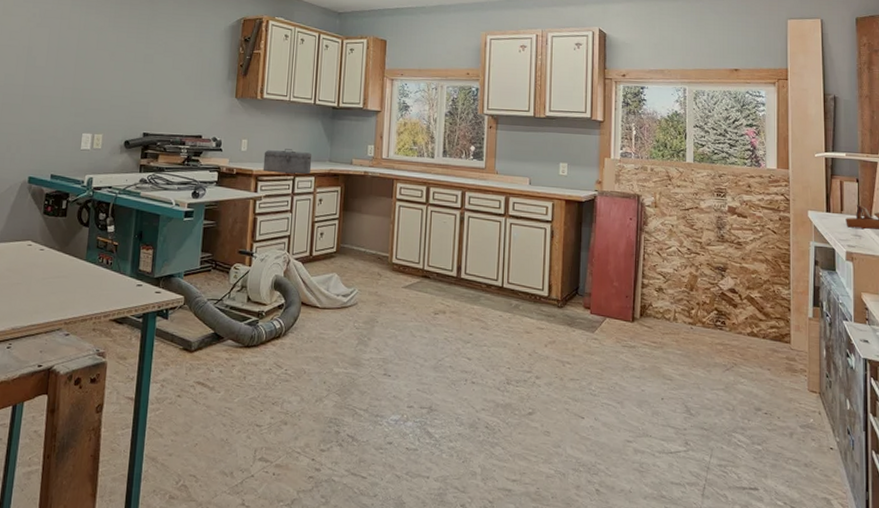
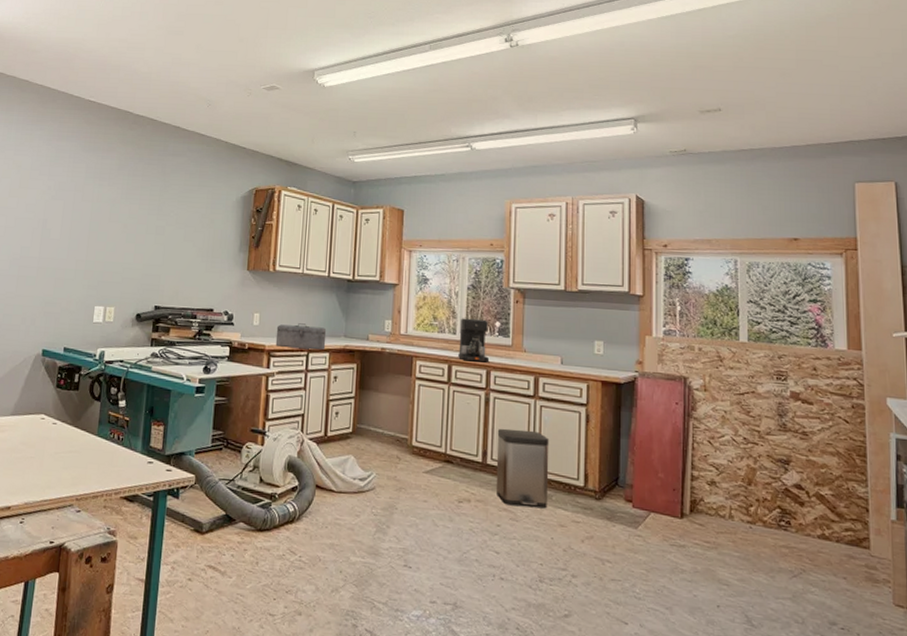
coffee maker: none [436,142,464,184] -> present [458,318,489,363]
pedal bin: none [469,244,518,318] -> present [495,428,549,509]

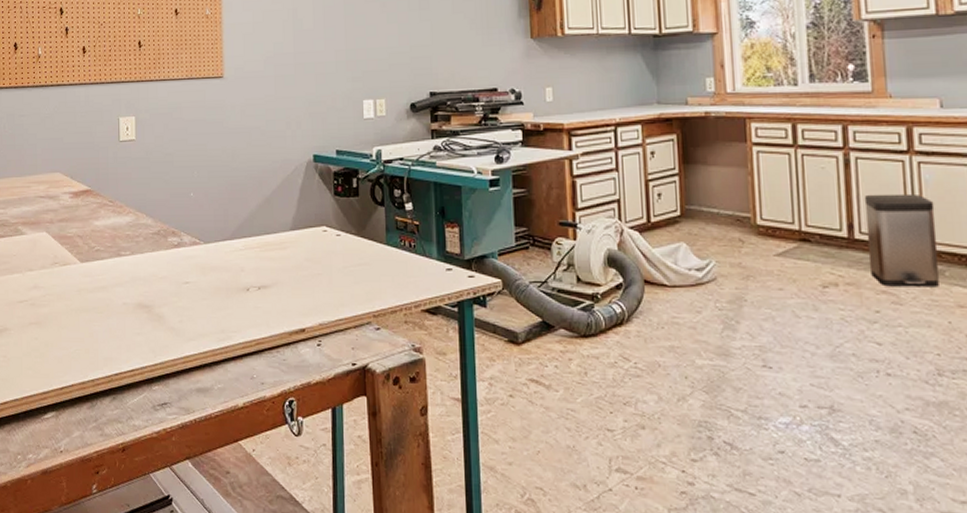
toolbox: present [275,323,327,351] -> none [574,93,636,125]
coffee maker: present [458,318,489,363] -> none [802,63,844,117]

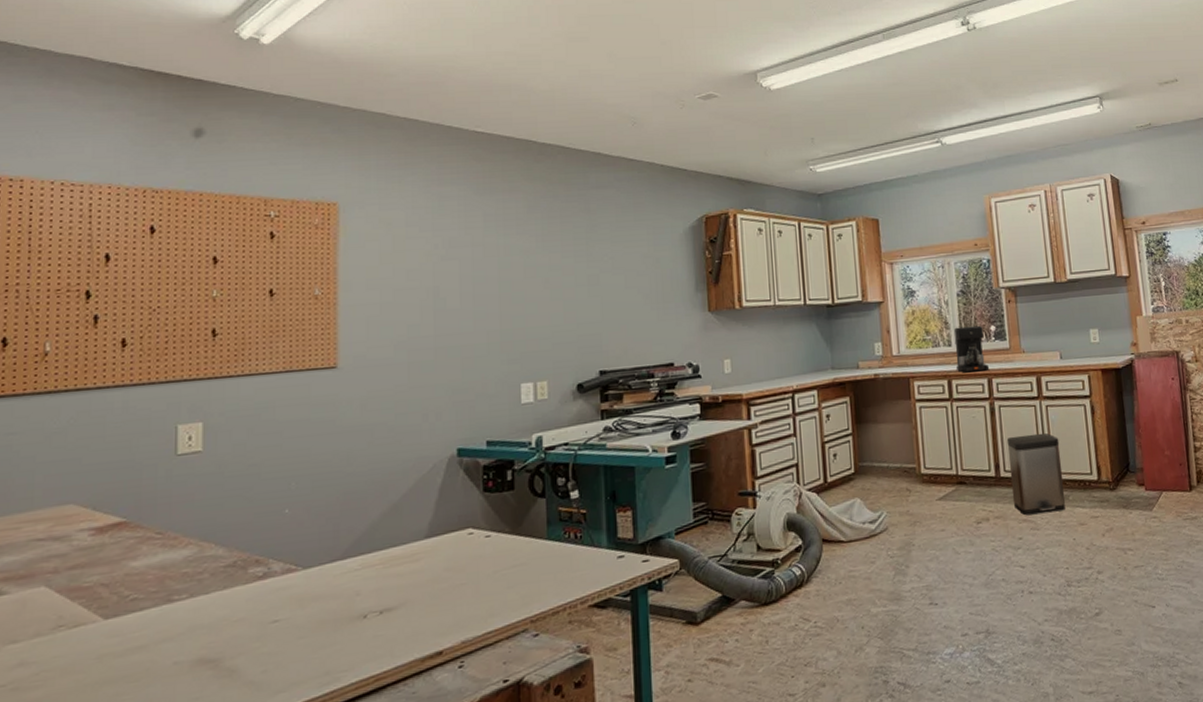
coffee maker: none [802,63,844,117] -> present [954,325,989,373]

